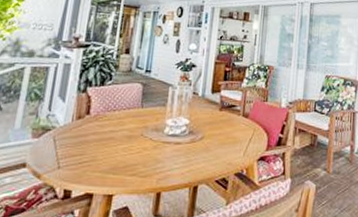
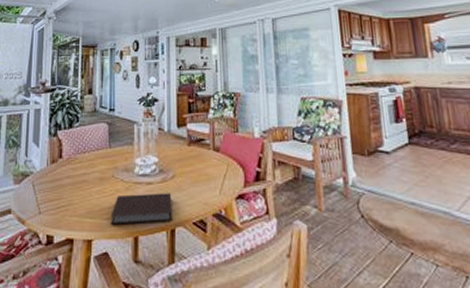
notebook: none [134,152,199,181] -> present [110,193,172,225]

